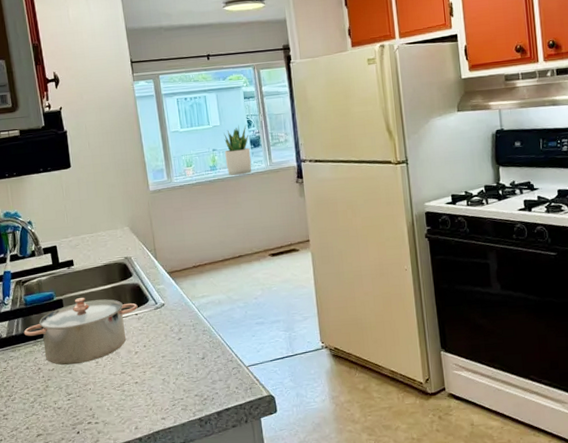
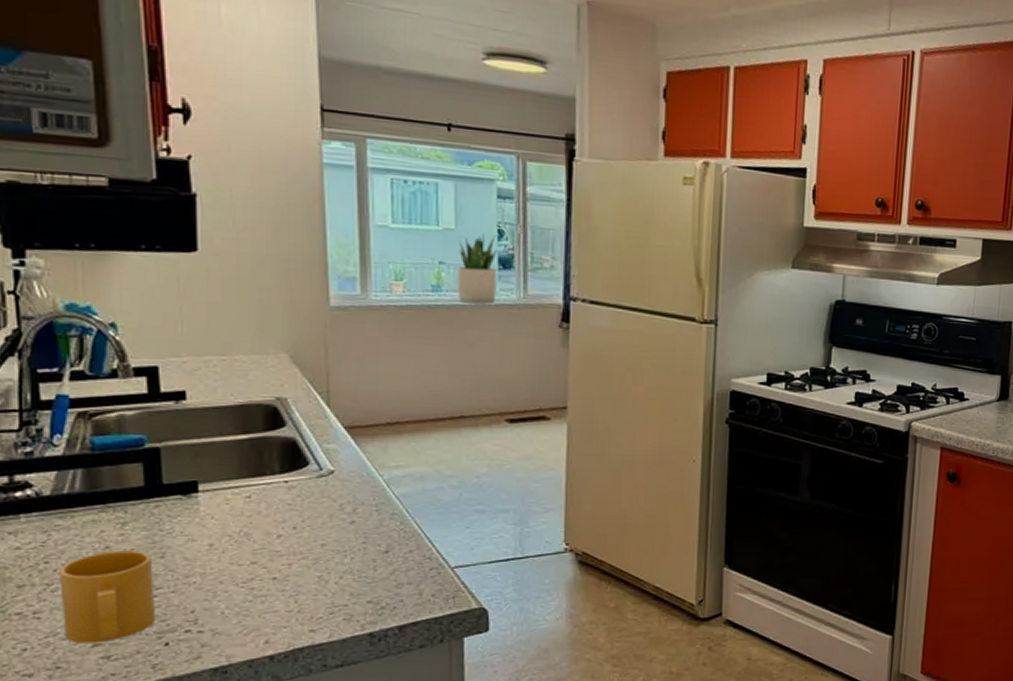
mug: none [15,369,71,435] -> present [59,550,156,644]
cooking pot: present [23,297,138,365] -> none [84,447,290,546]

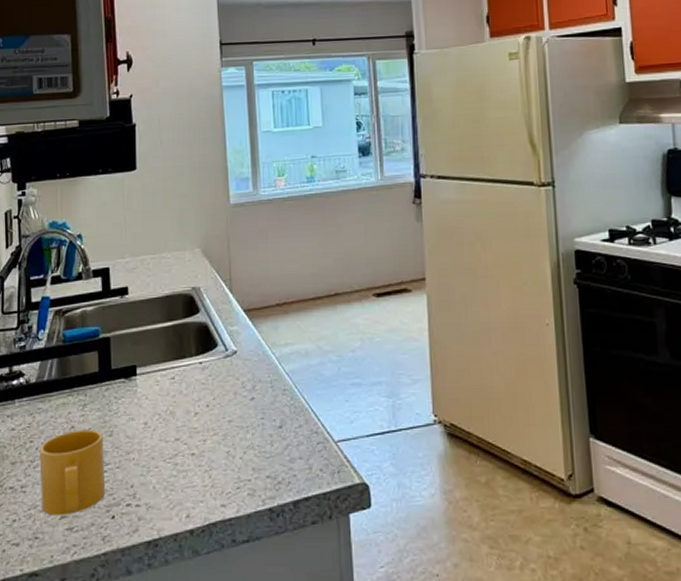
planter: present [457,234,497,305] -> none [326,127,359,191]

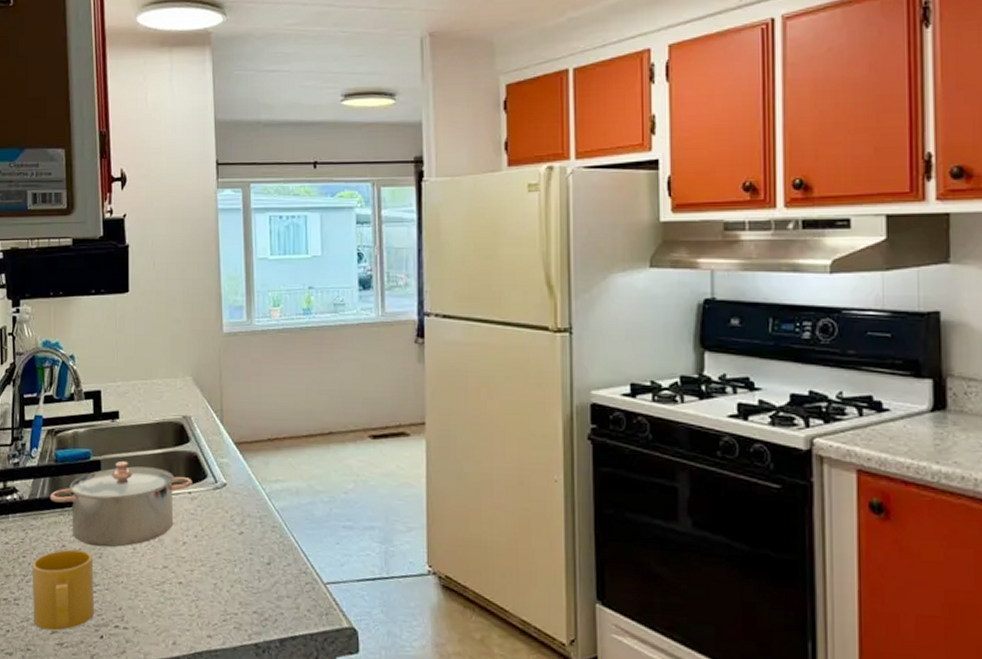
cooking pot: none [58,336,203,425] -> present [50,460,193,548]

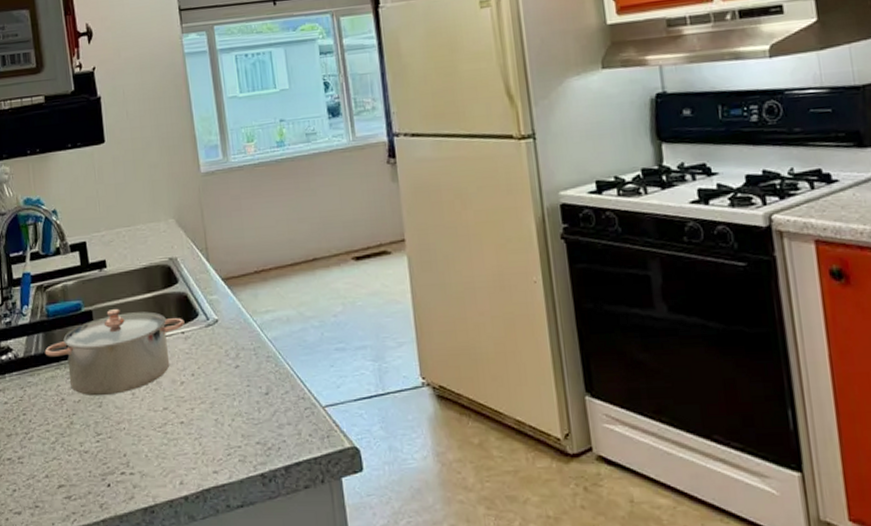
mug: present [32,549,95,631] -> none [33,401,100,485]

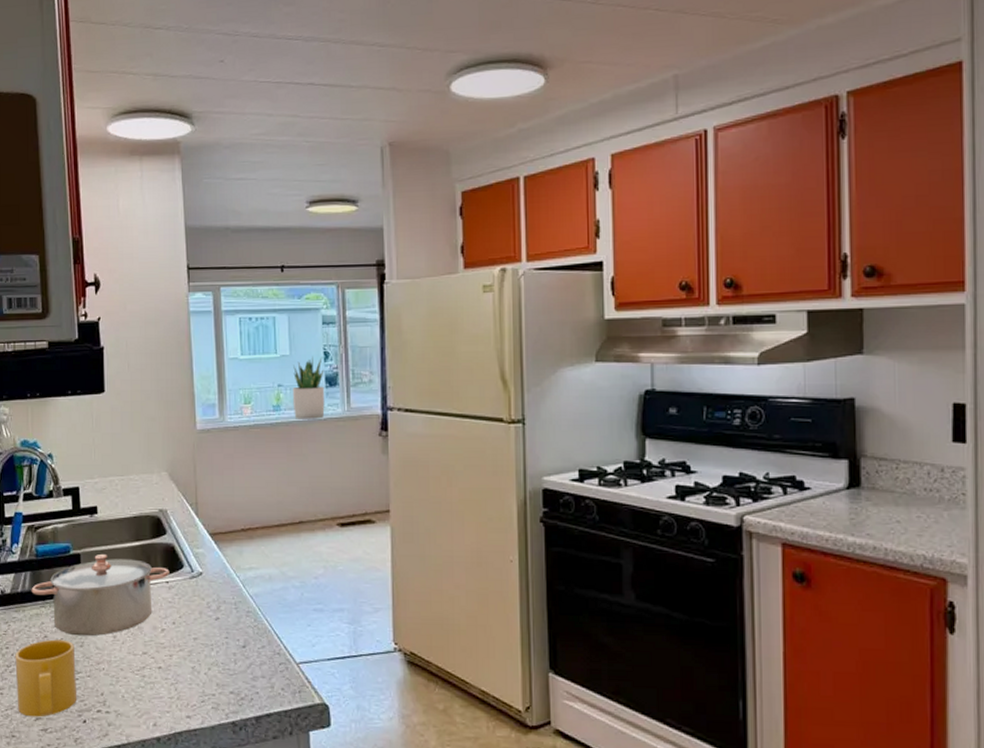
mug: none [33,401,100,485] -> present [15,639,78,718]
planter: none [294,88,330,154] -> present [292,357,325,421]

